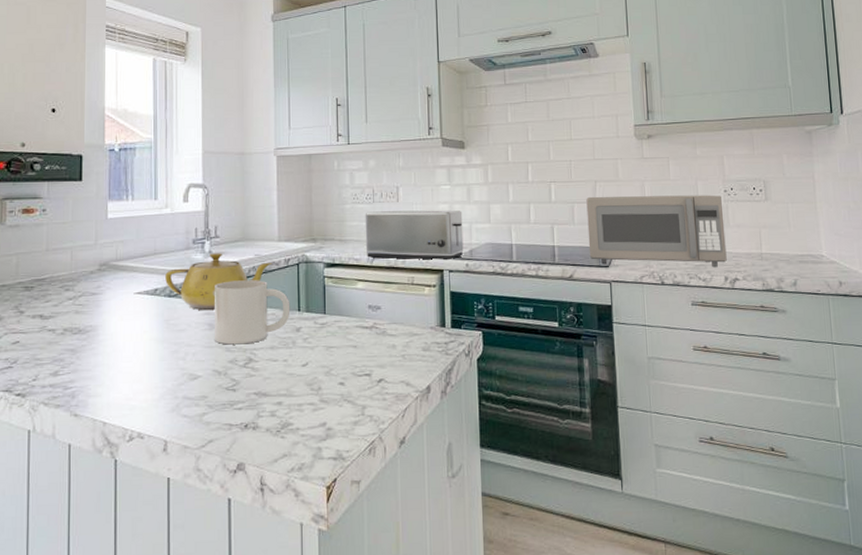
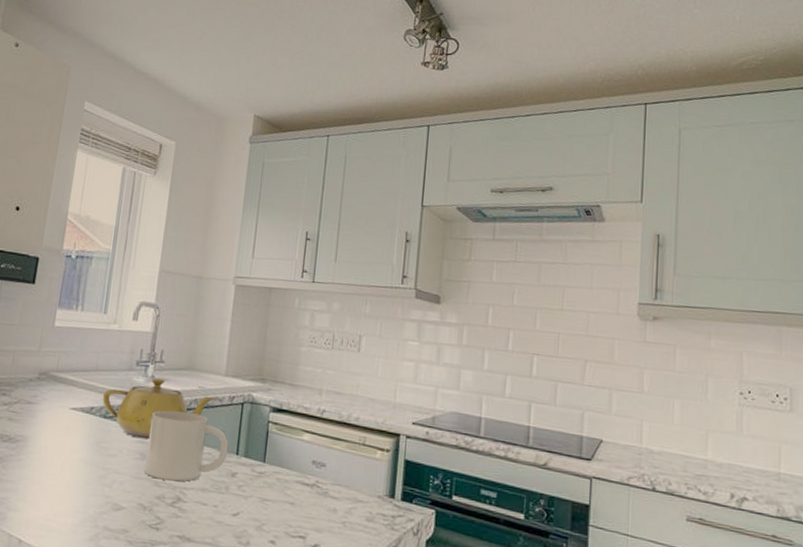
toaster: present [365,209,464,261] -> none [317,358,429,425]
microwave: present [586,195,727,268] -> none [569,376,737,482]

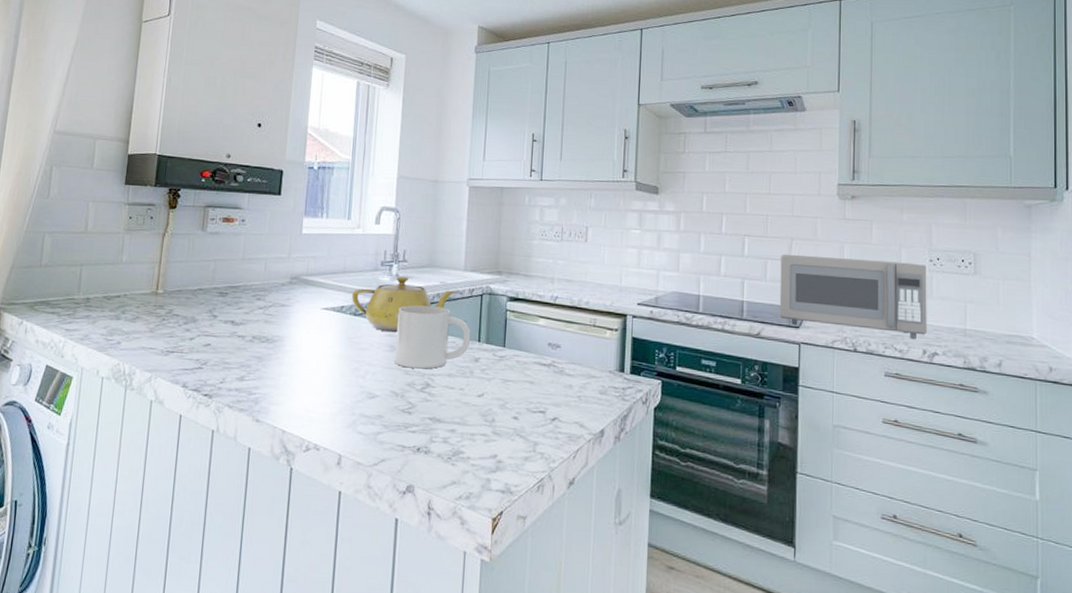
microwave: none [569,376,737,482] -> present [779,254,927,340]

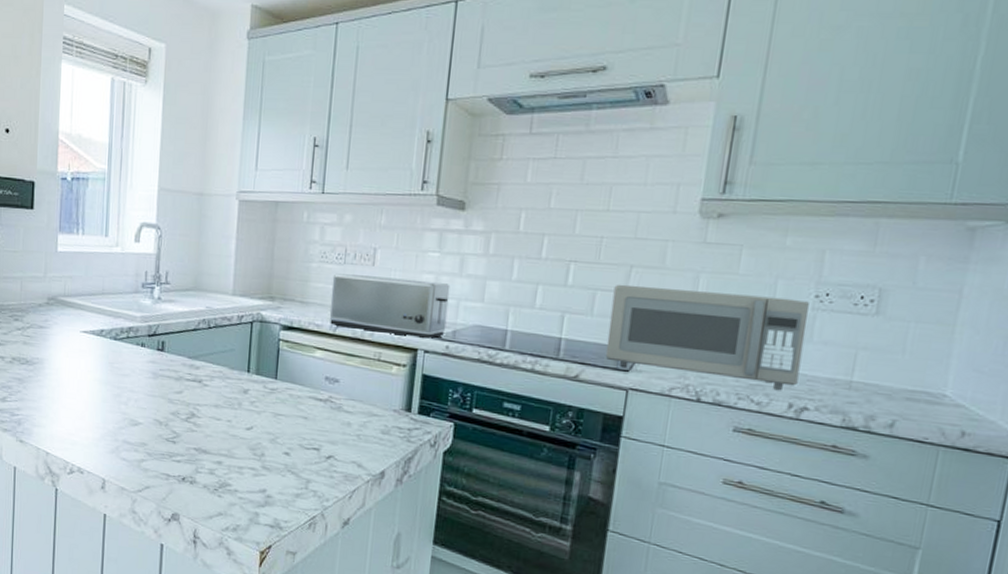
teapot: present [352,275,457,333] -> none [112,299,224,360]
mug: present [394,305,471,369] -> none [157,331,240,399]
toaster: none [550,249,651,306] -> present [329,273,451,340]

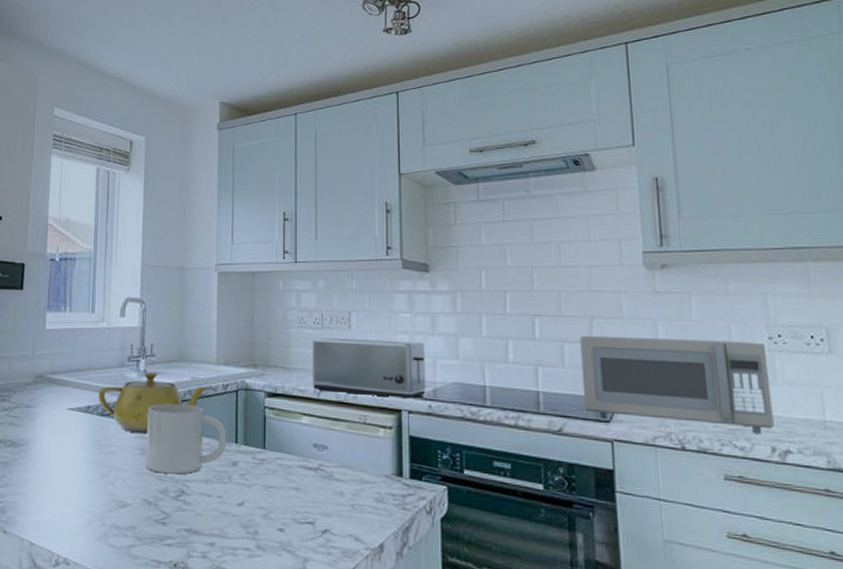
teapot: none [112,299,224,360] -> present [98,371,209,434]
mug: none [157,331,240,399] -> present [145,403,227,475]

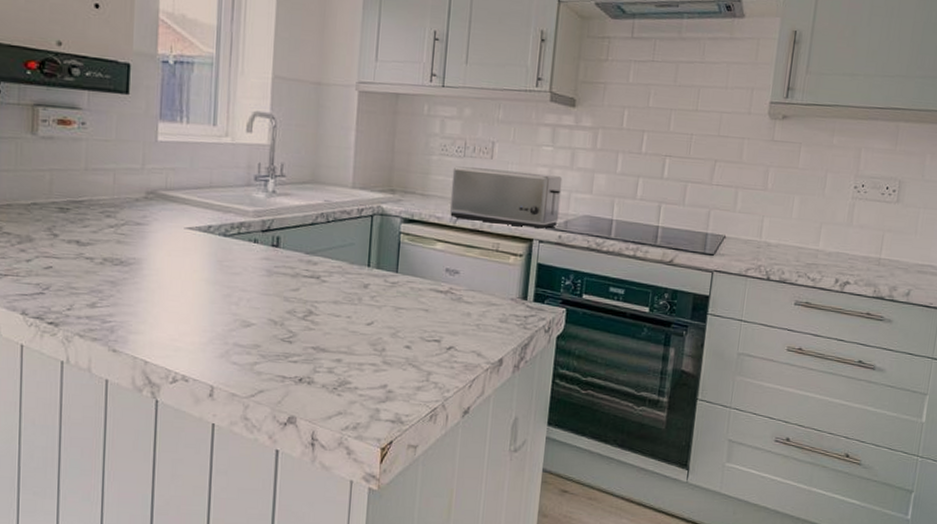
teapot: present [98,371,209,434] -> none [221,192,343,256]
mug: present [145,403,227,475] -> none [271,226,360,296]
microwave: present [580,335,774,435] -> none [694,176,850,269]

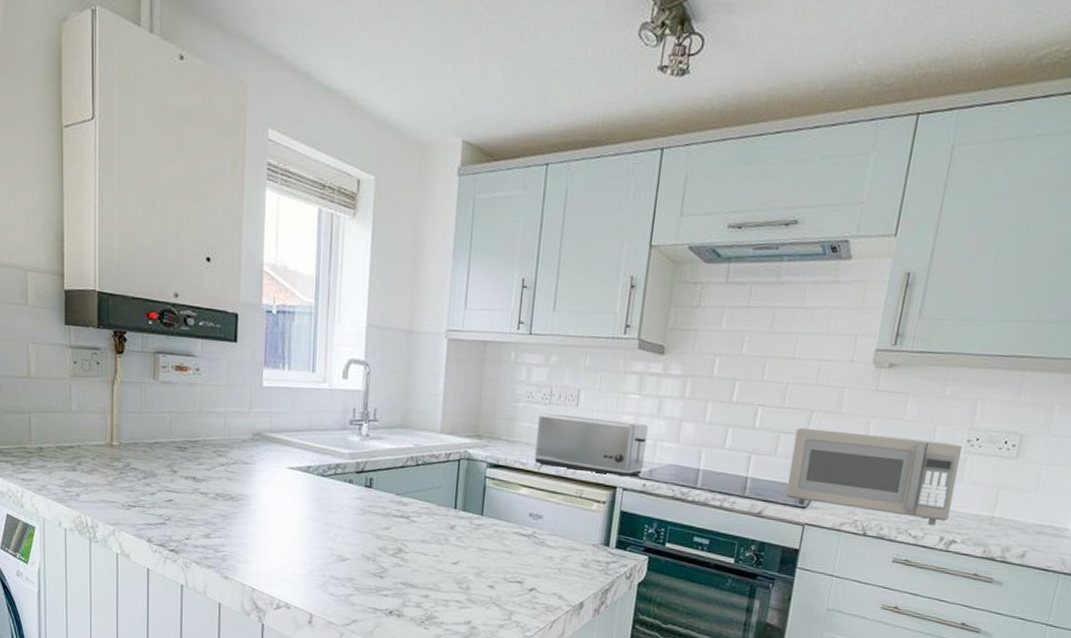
microwave: none [694,176,850,269] -> present [785,427,962,526]

